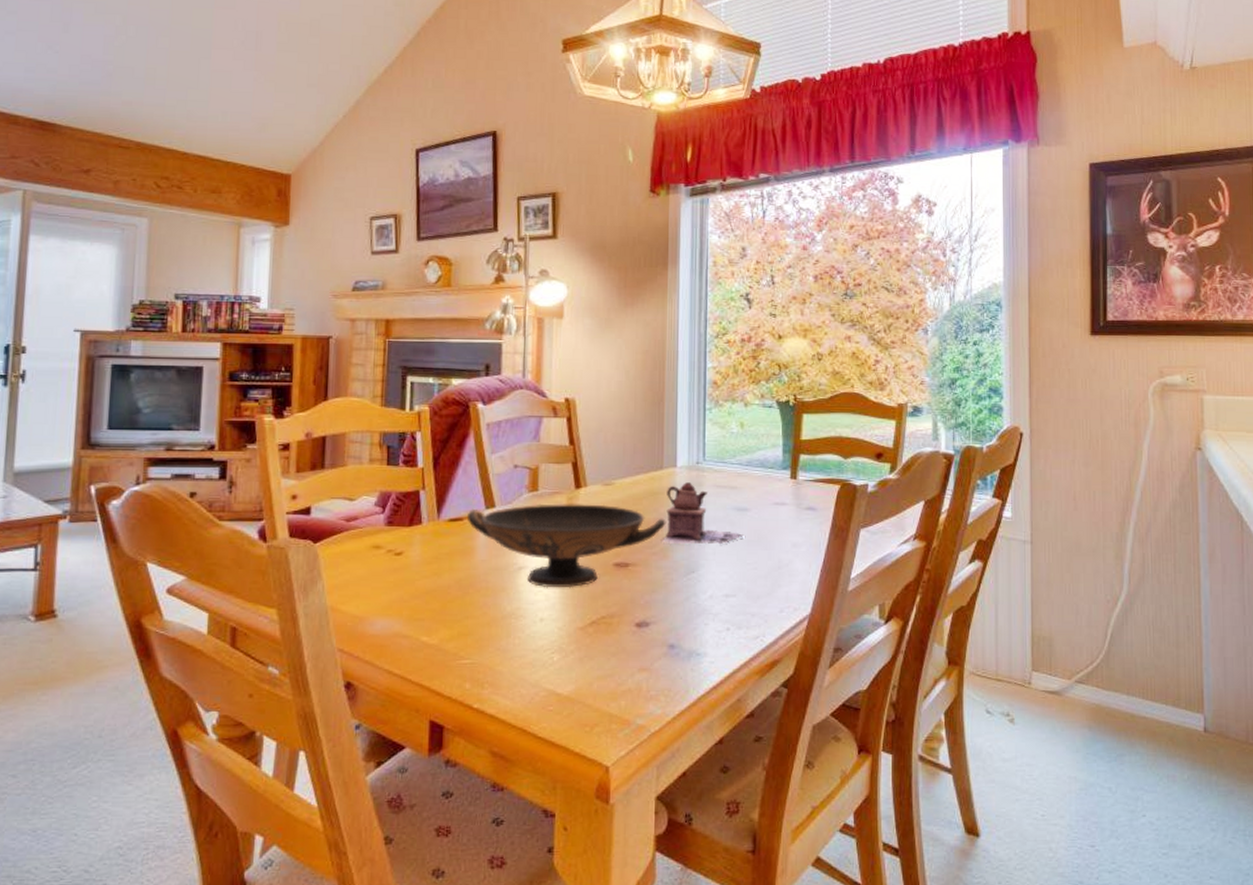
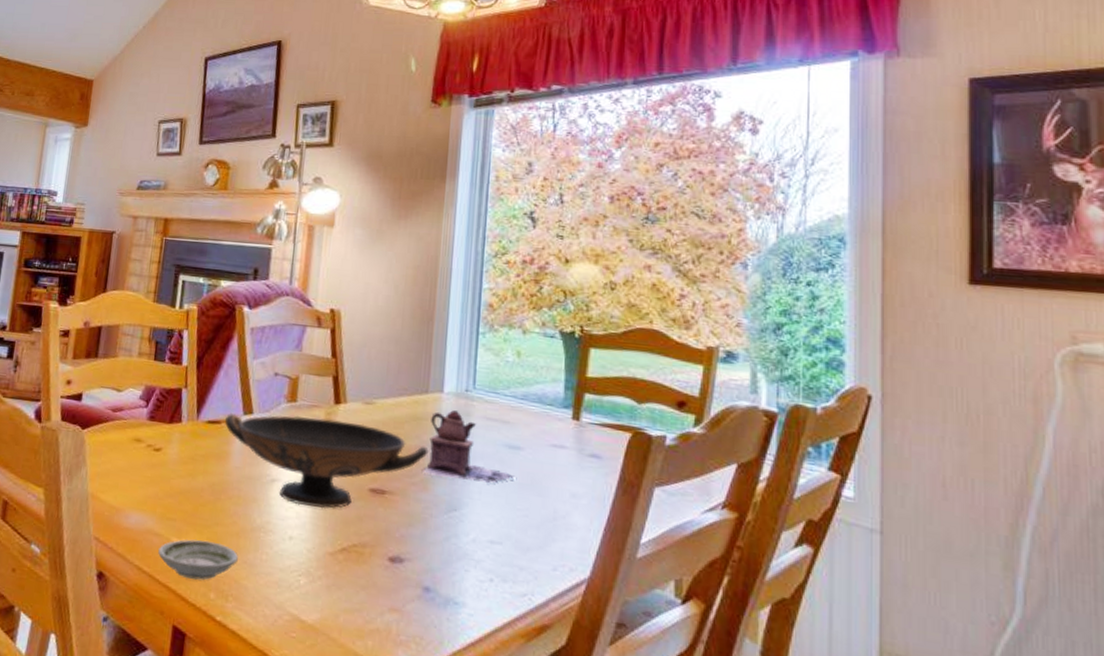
saucer: none [408,635,491,675] -> present [158,539,238,581]

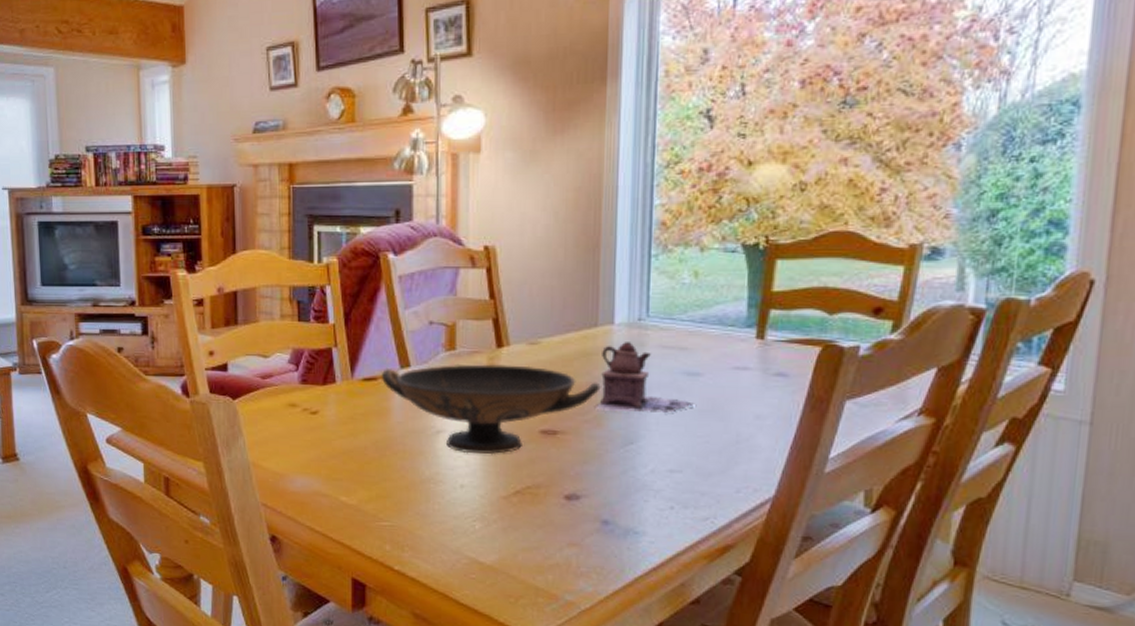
saucer: present [158,539,238,581] -> none [328,496,410,535]

